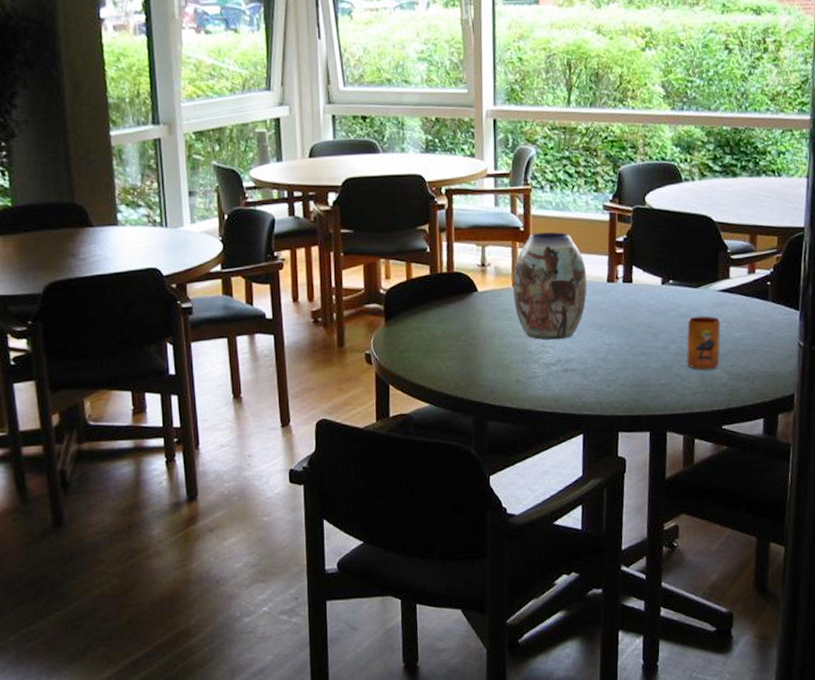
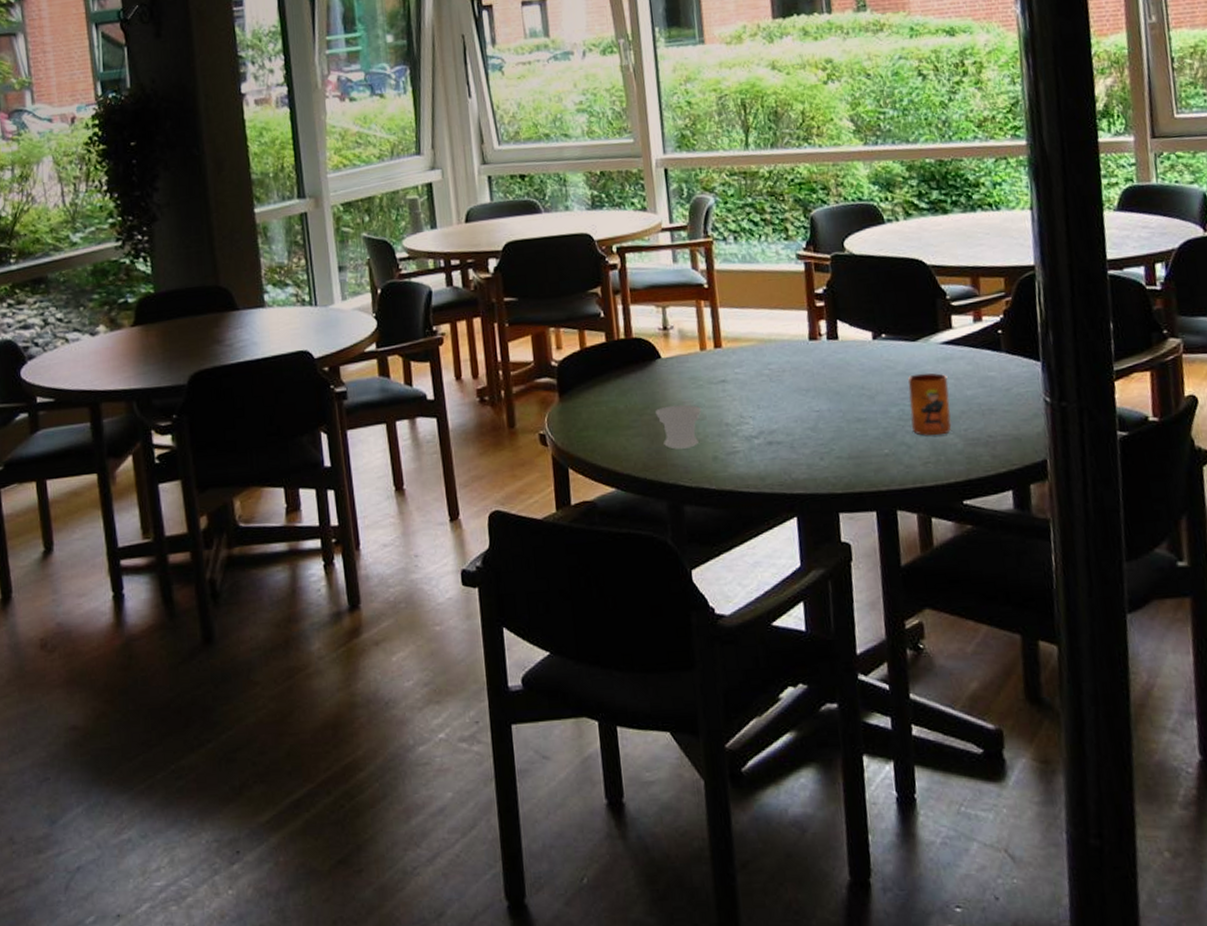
cup: none [469,333,509,372] -> present [656,404,702,449]
vase: present [513,232,587,340] -> none [700,287,787,409]

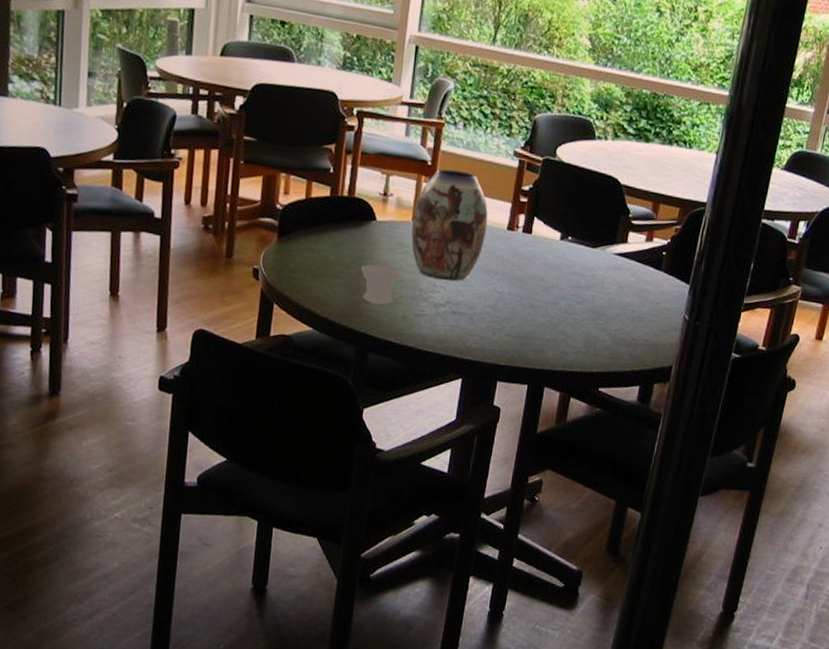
vase: none [700,287,787,409] -> present [411,169,488,281]
mug: present [908,373,952,436] -> none [574,276,613,331]

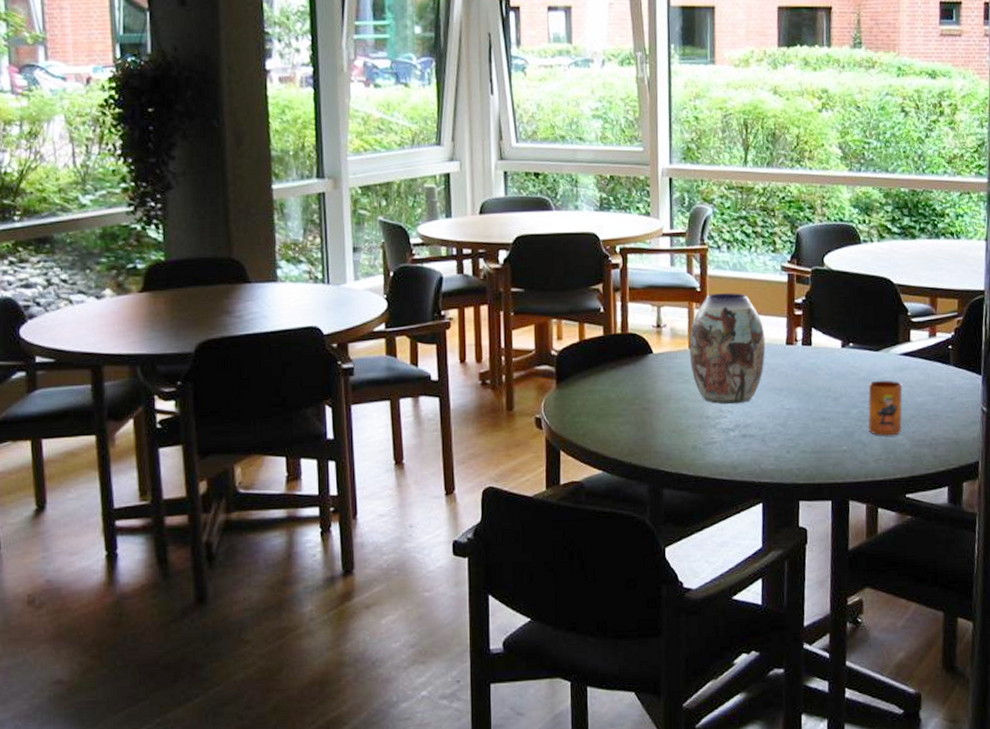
cup: present [361,264,402,305] -> none [644,397,686,438]
mug: none [574,276,613,331] -> present [867,380,903,436]

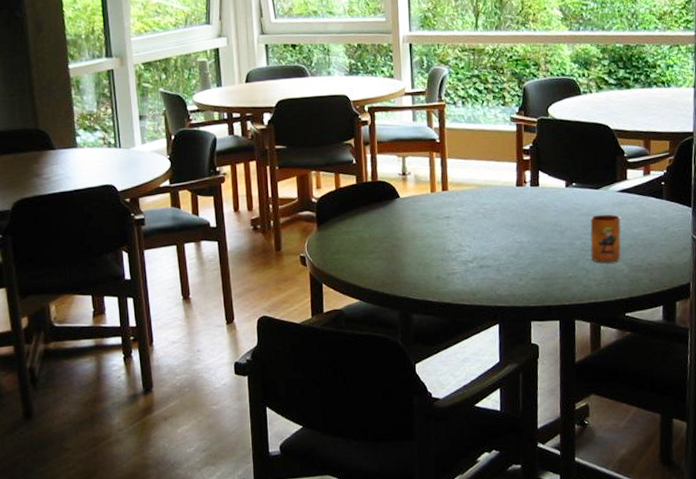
vase: present [689,293,766,404] -> none [431,142,499,240]

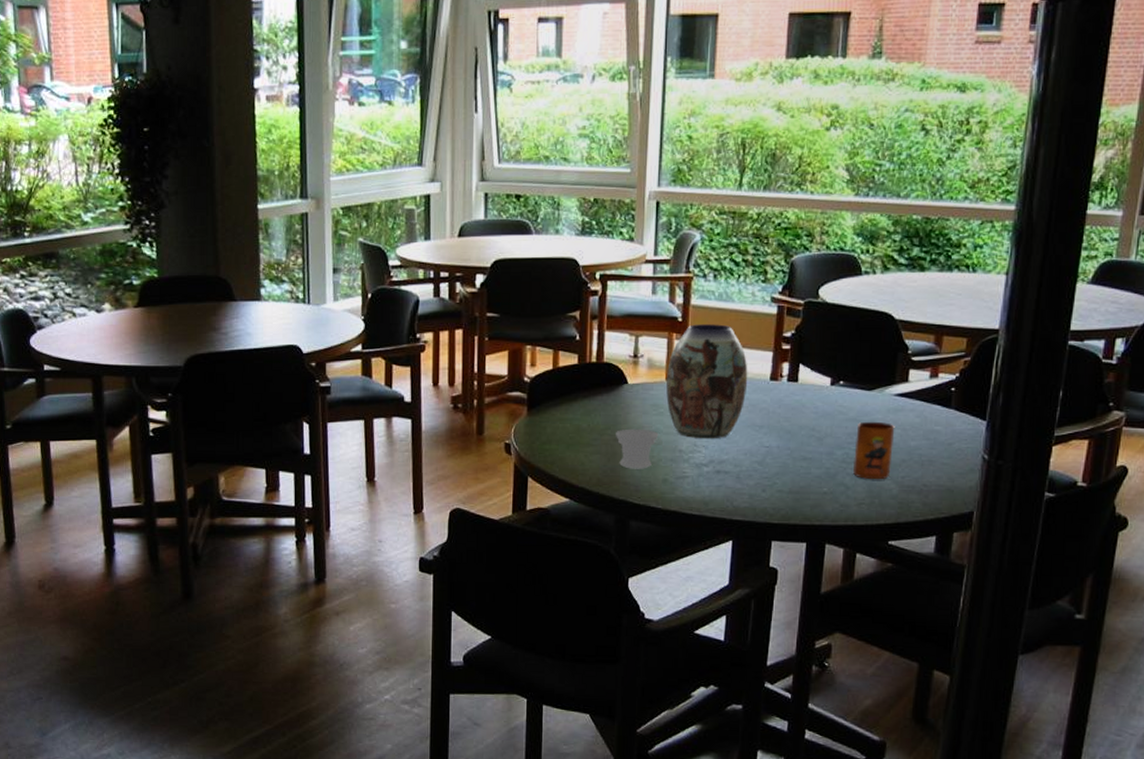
cup: none [393,235,430,270] -> present [616,428,659,469]
vase: none [431,142,499,240] -> present [666,324,748,439]

